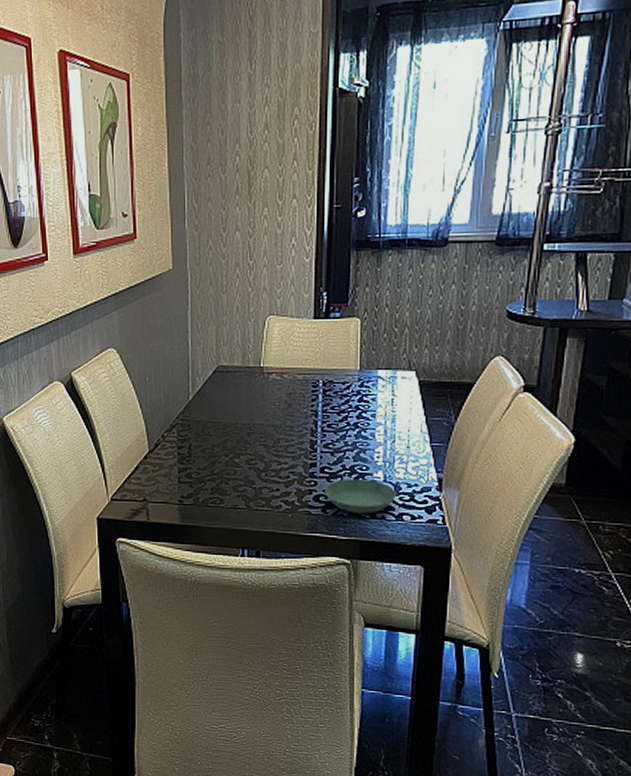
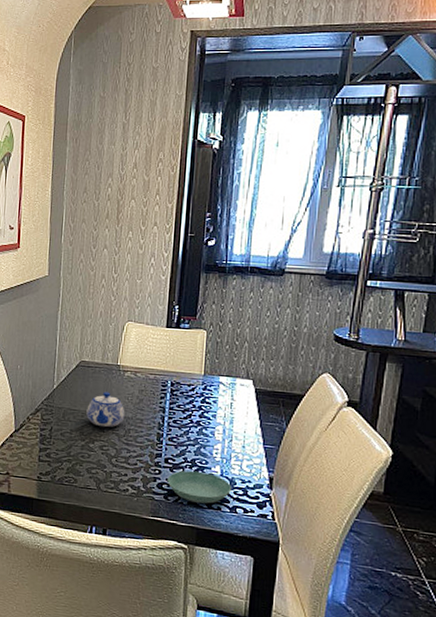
teapot: none [229,399,273,439] -> present [86,392,125,428]

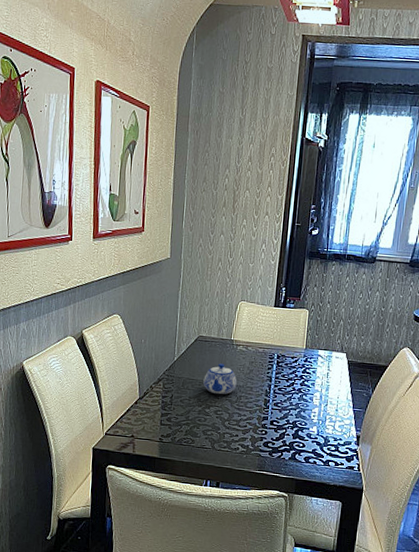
saucer: present [167,470,232,504] -> none [272,431,326,459]

